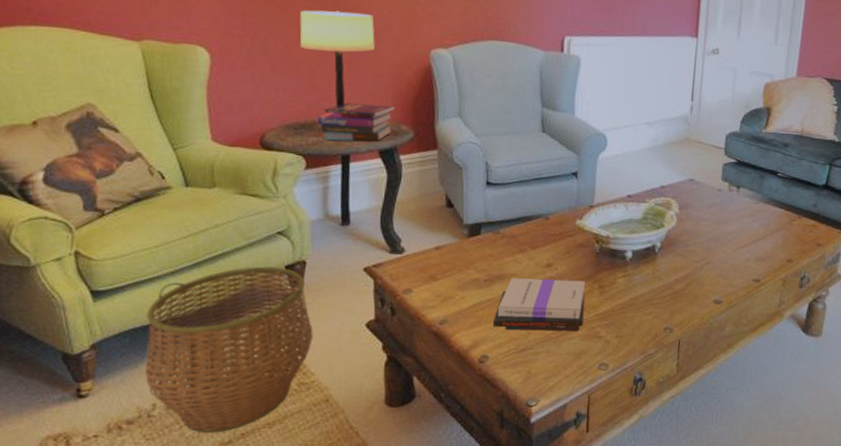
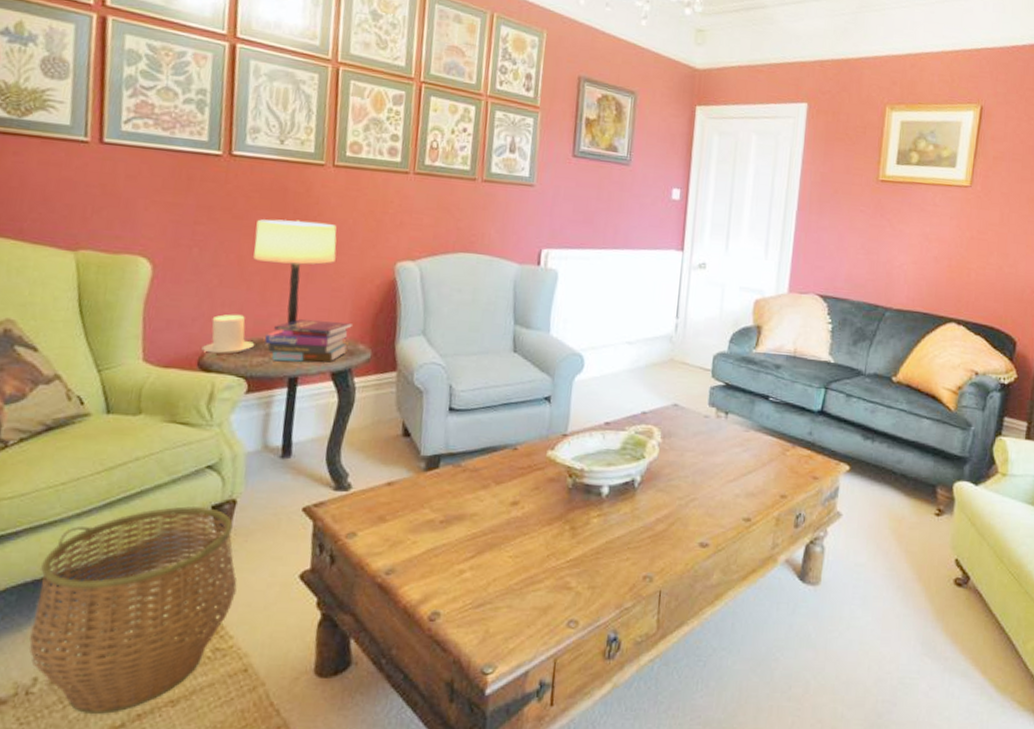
candle: none [262,98,309,135] -> present [201,314,255,355]
books: present [492,278,586,332] -> none [447,518,556,582]

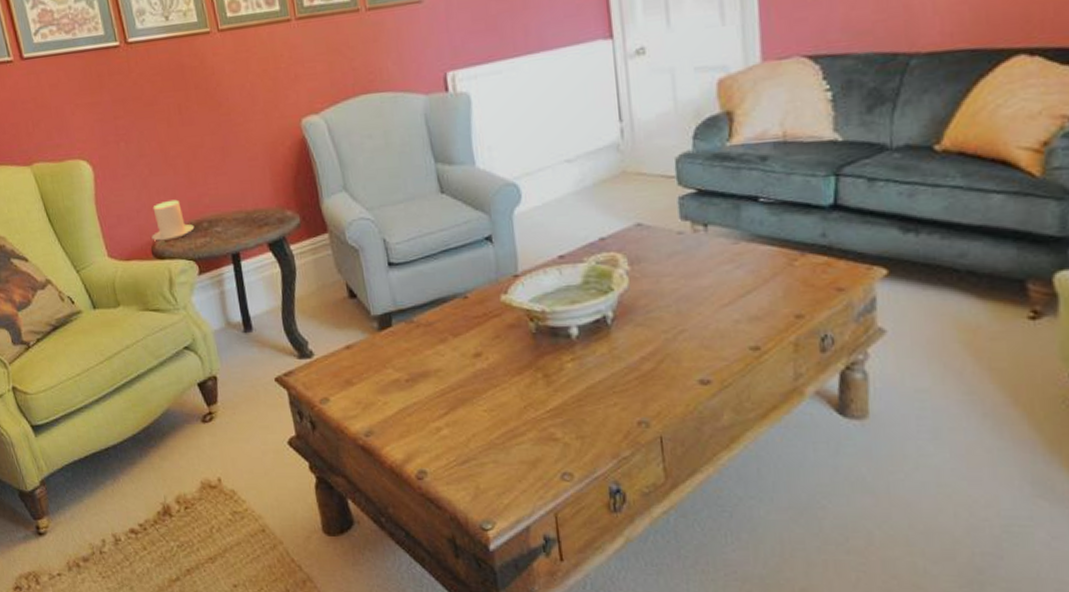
basket: present [28,505,237,715] -> none [82,384,238,570]
table lamp: present [253,219,337,323] -> none [166,92,244,200]
books: present [265,319,352,363] -> none [201,191,277,240]

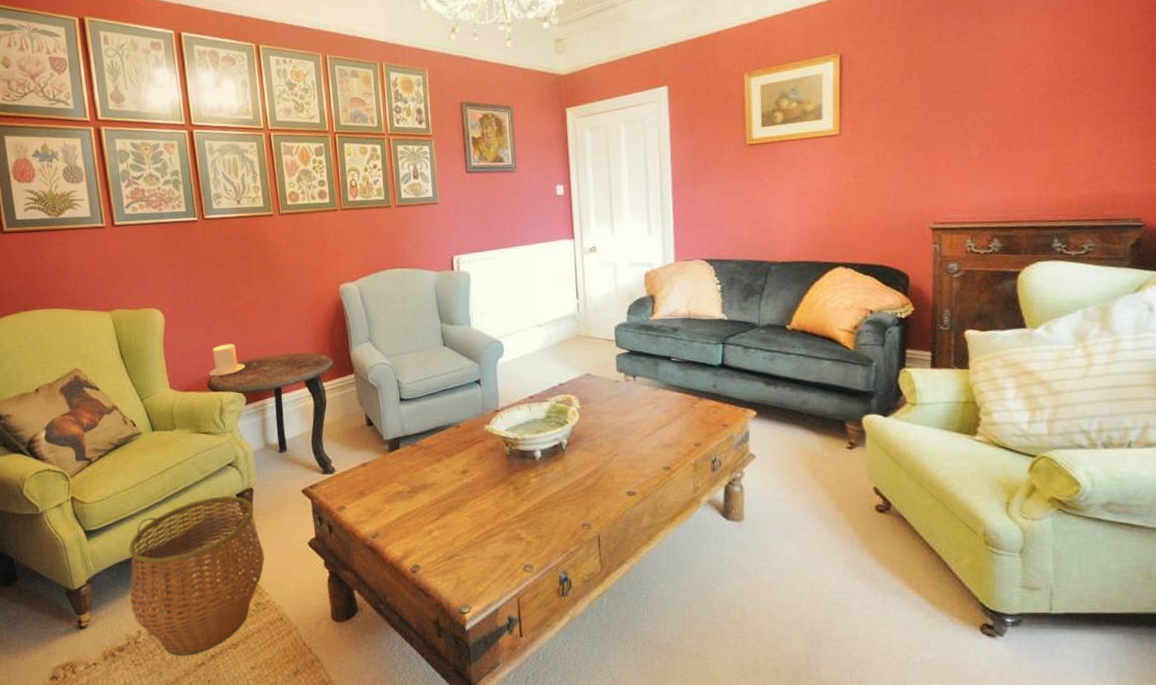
basket: none [82,384,238,570] -> present [129,495,265,657]

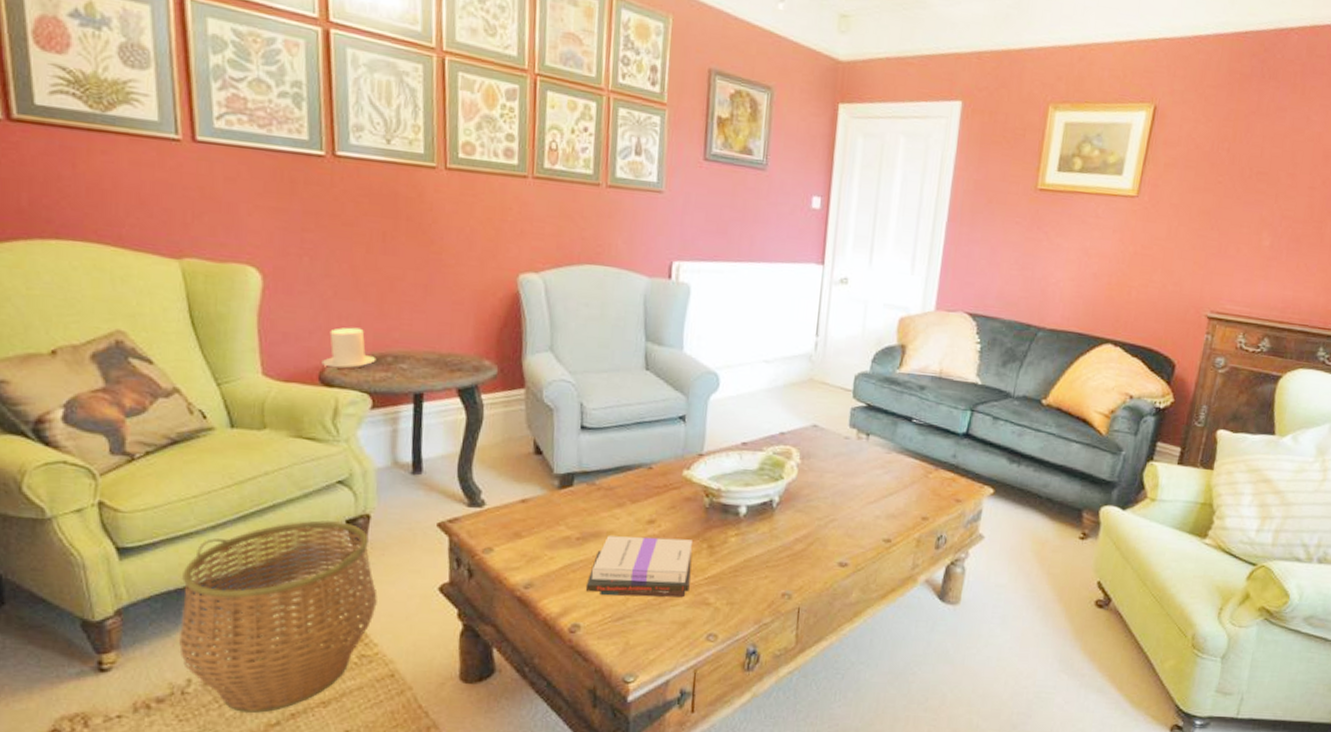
books: none [419,484,503,539] -> present [585,535,694,598]

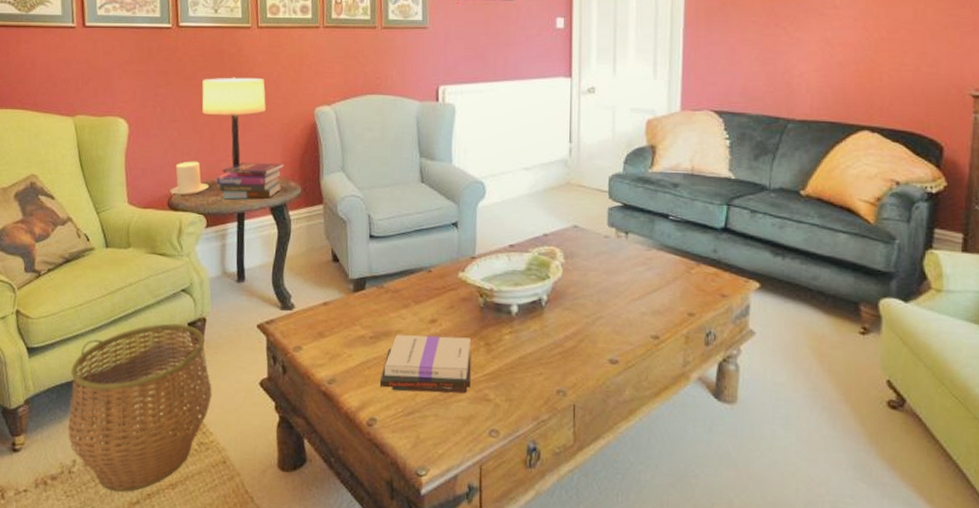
table lamp: none [367,226,455,337] -> present [202,77,266,166]
books: none [386,333,476,379] -> present [216,163,284,200]

